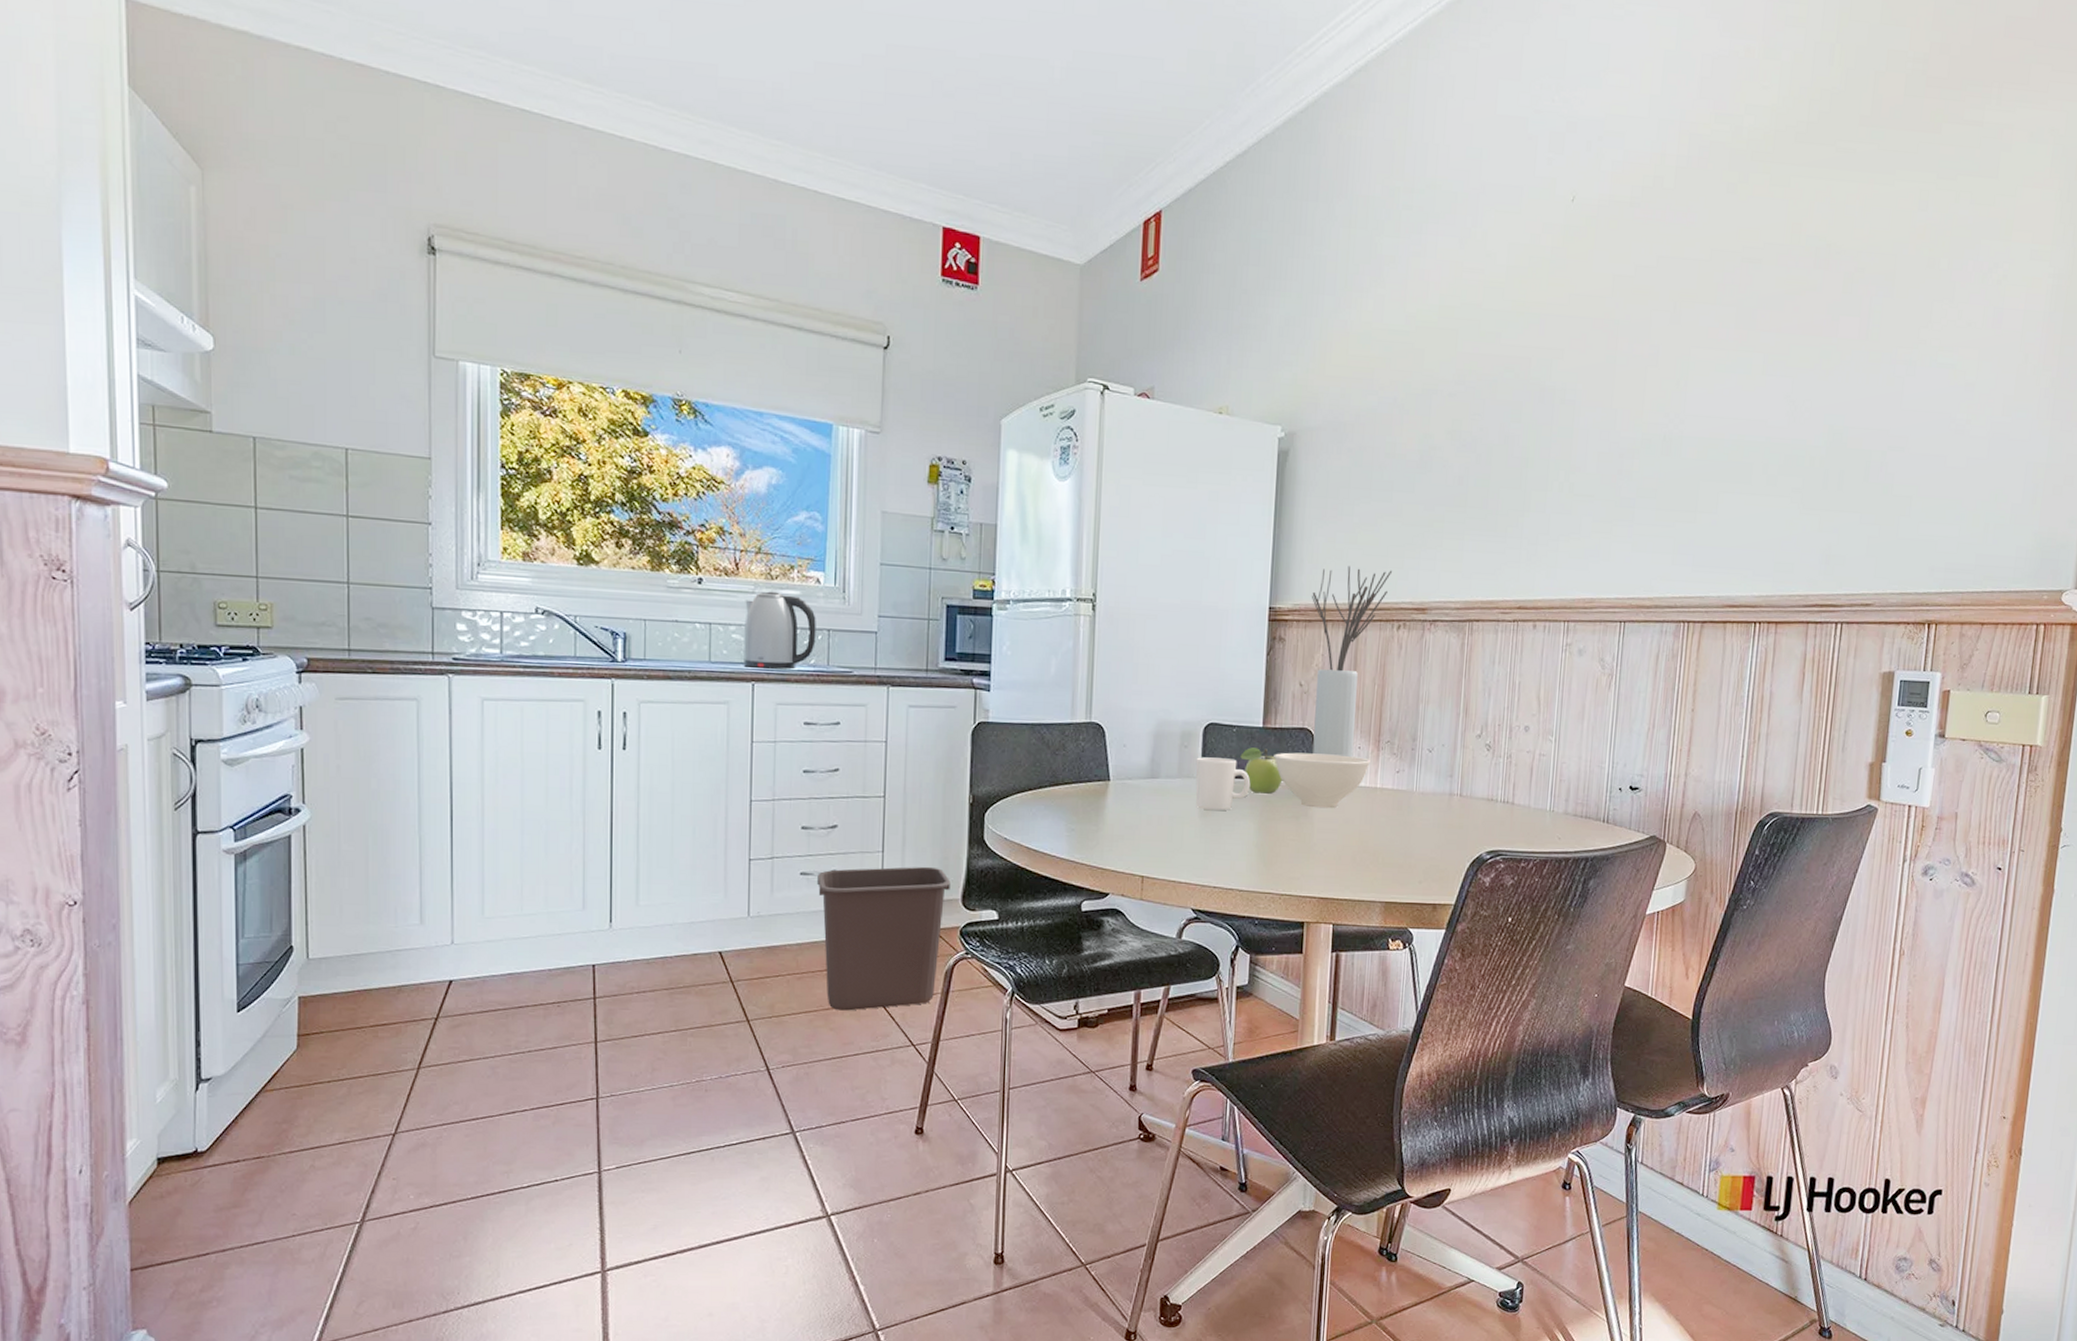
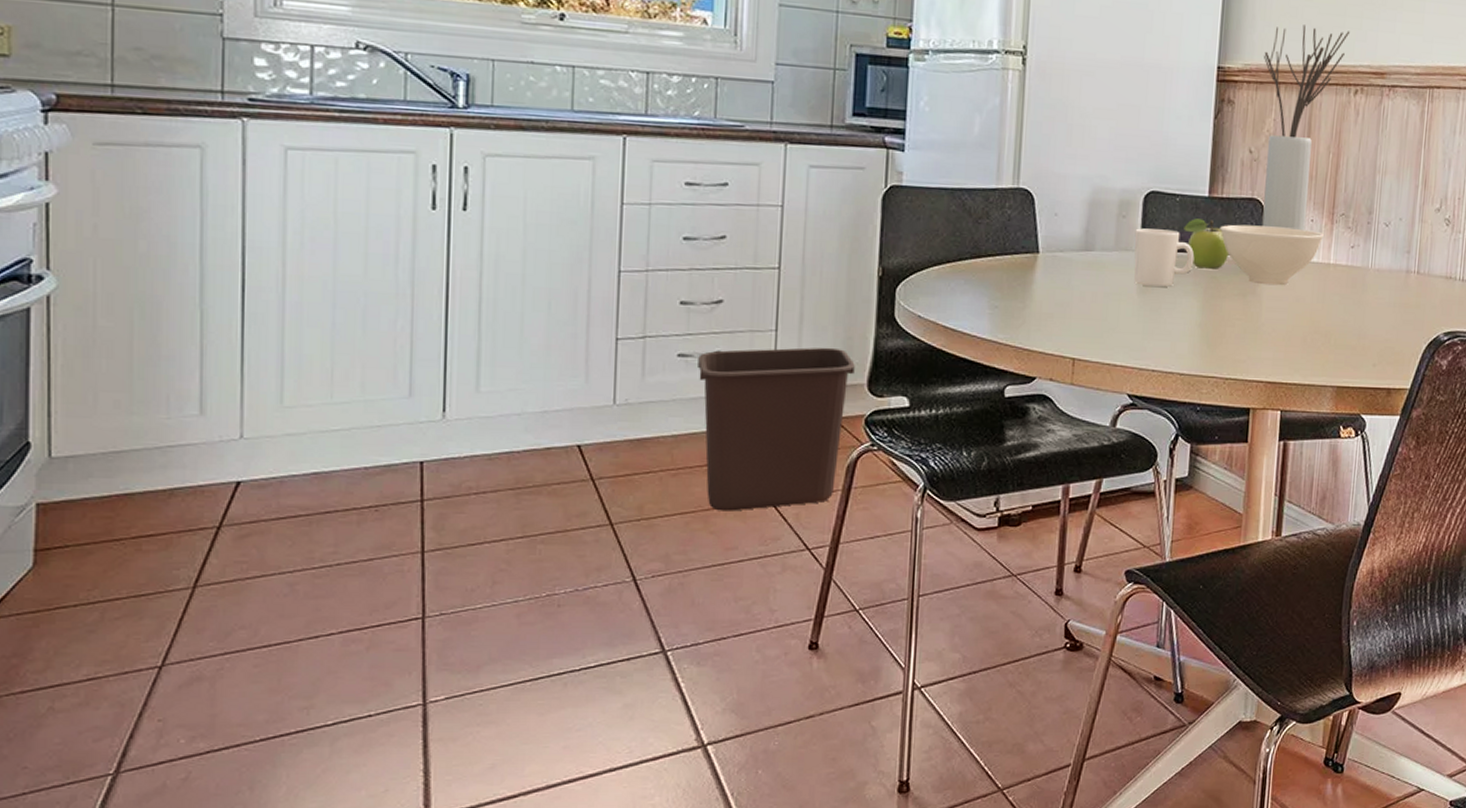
kettle: present [743,591,816,670] -> none [613,31,702,123]

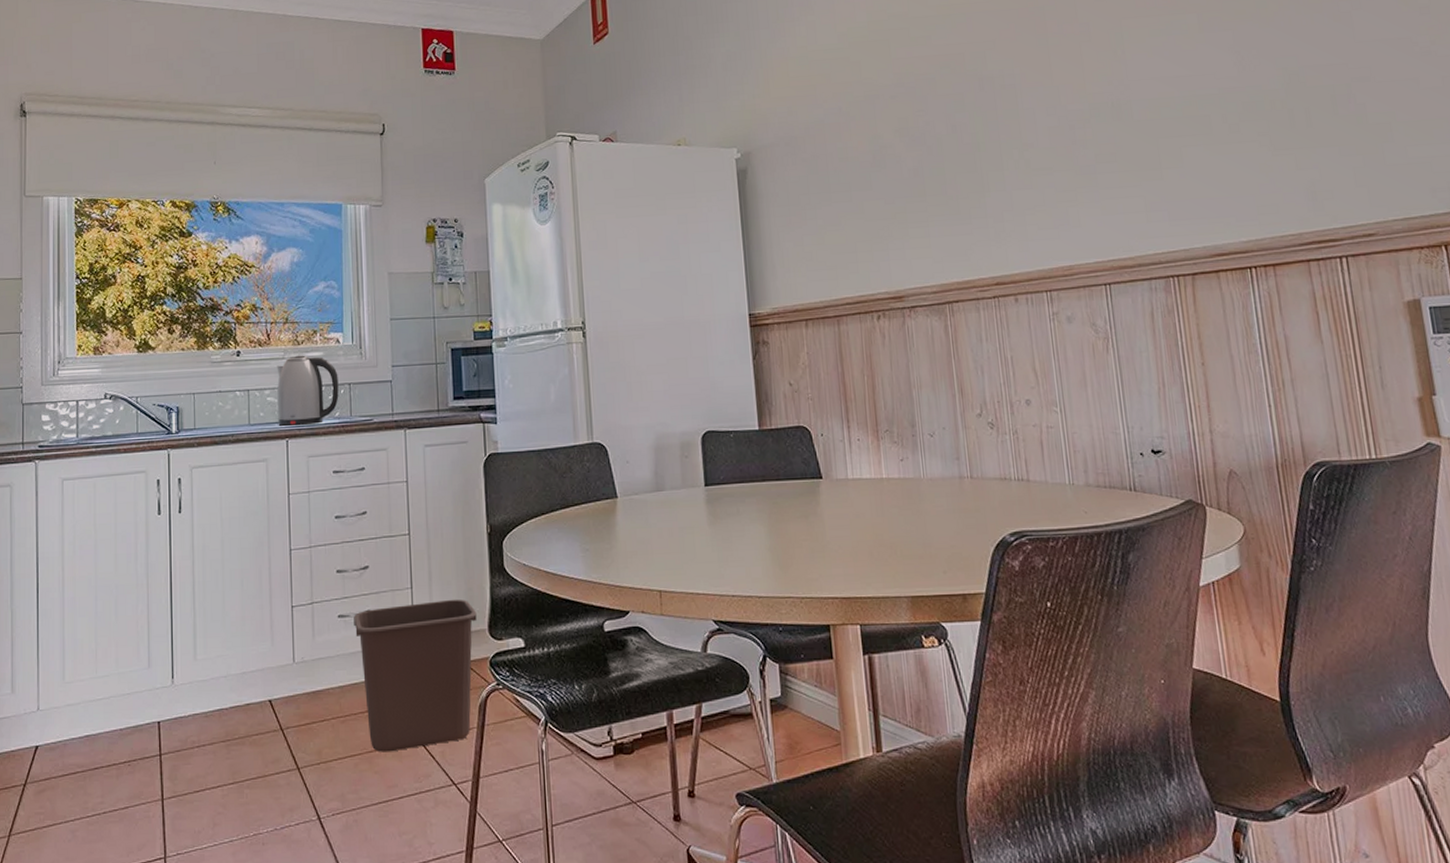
kettle: none [613,31,702,123] -> present [277,355,339,427]
mug: present [1134,228,1195,288] -> none [698,464,755,518]
fruit: present [1183,218,1230,271] -> none [741,450,787,497]
bowl: present [1220,224,1324,286] -> none [774,448,872,505]
vase: present [1262,25,1351,231] -> none [788,264,864,452]

